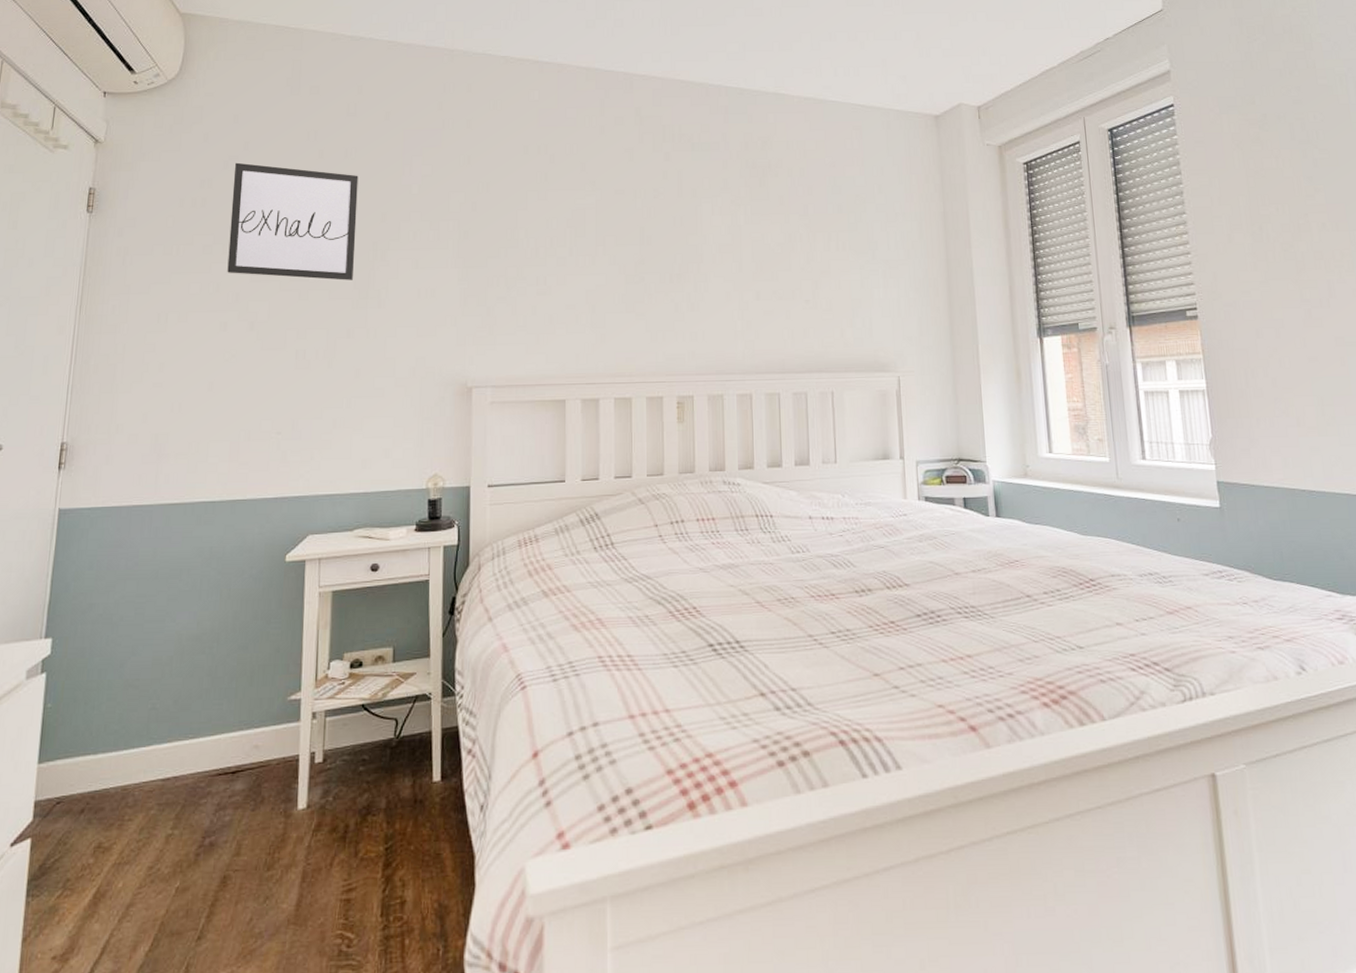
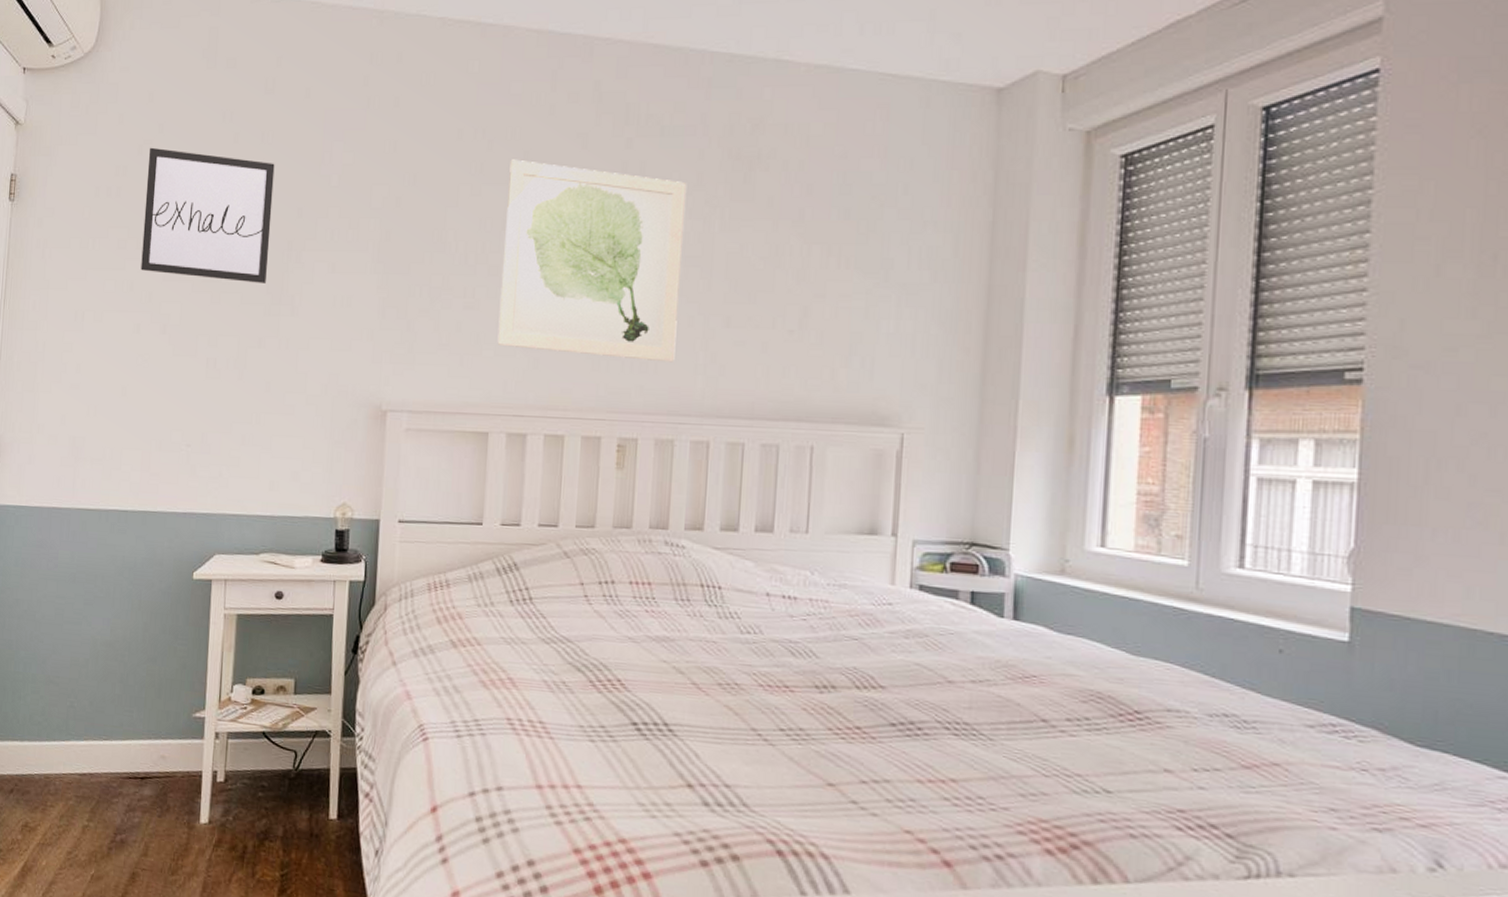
wall art: none [568,170,718,331] -> present [497,159,687,363]

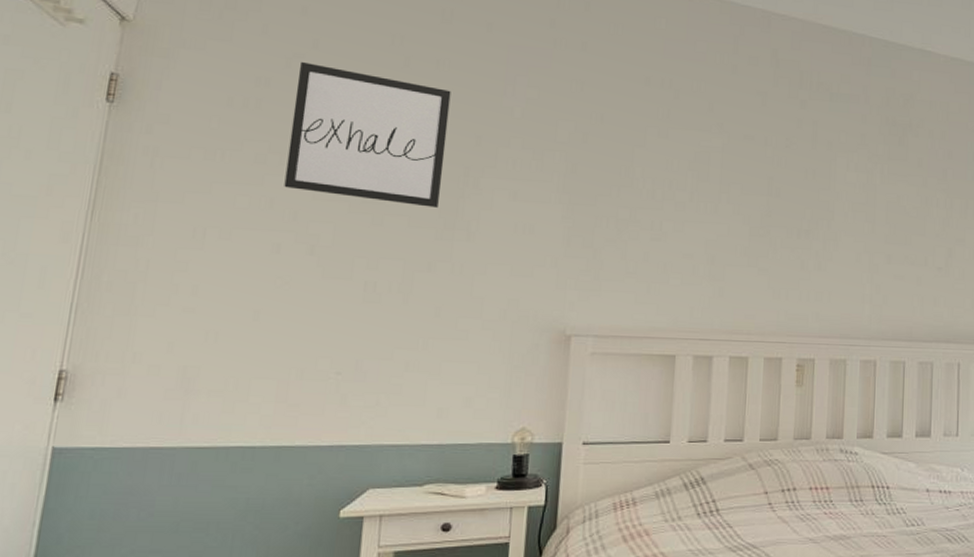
wall art: present [497,159,687,363] -> none [684,108,853,293]

